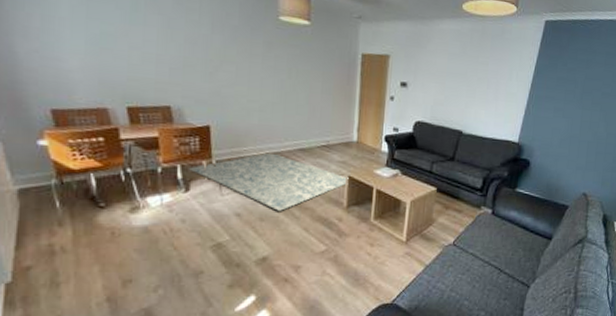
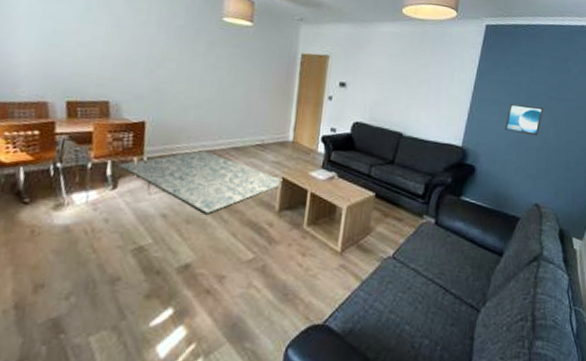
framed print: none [559,99,597,131] -> present [505,103,544,136]

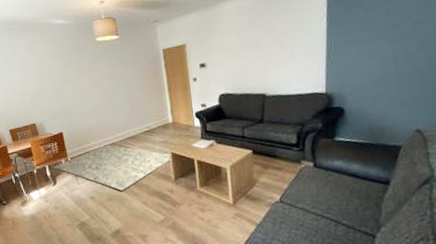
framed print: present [505,103,544,136] -> none [367,35,408,67]

